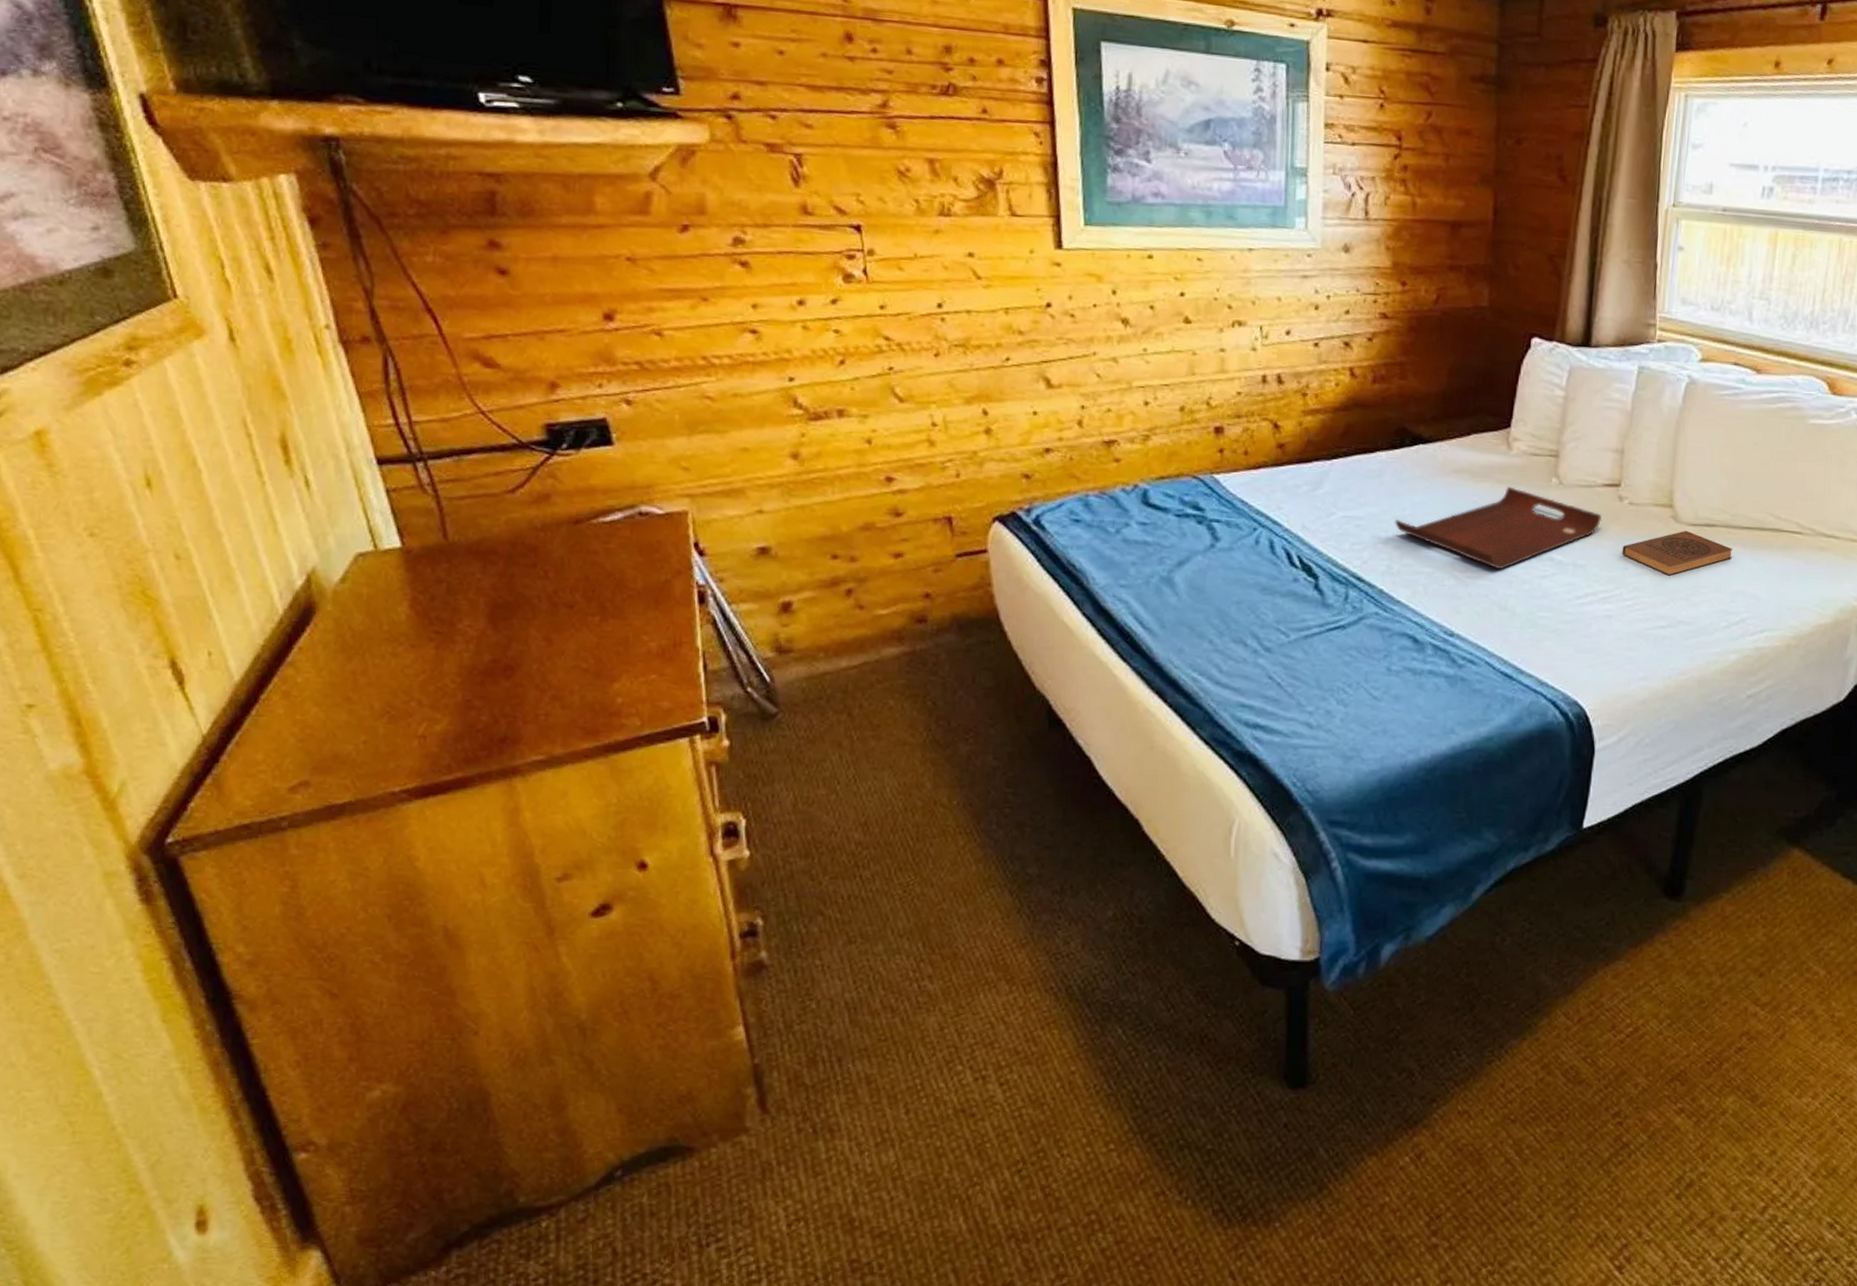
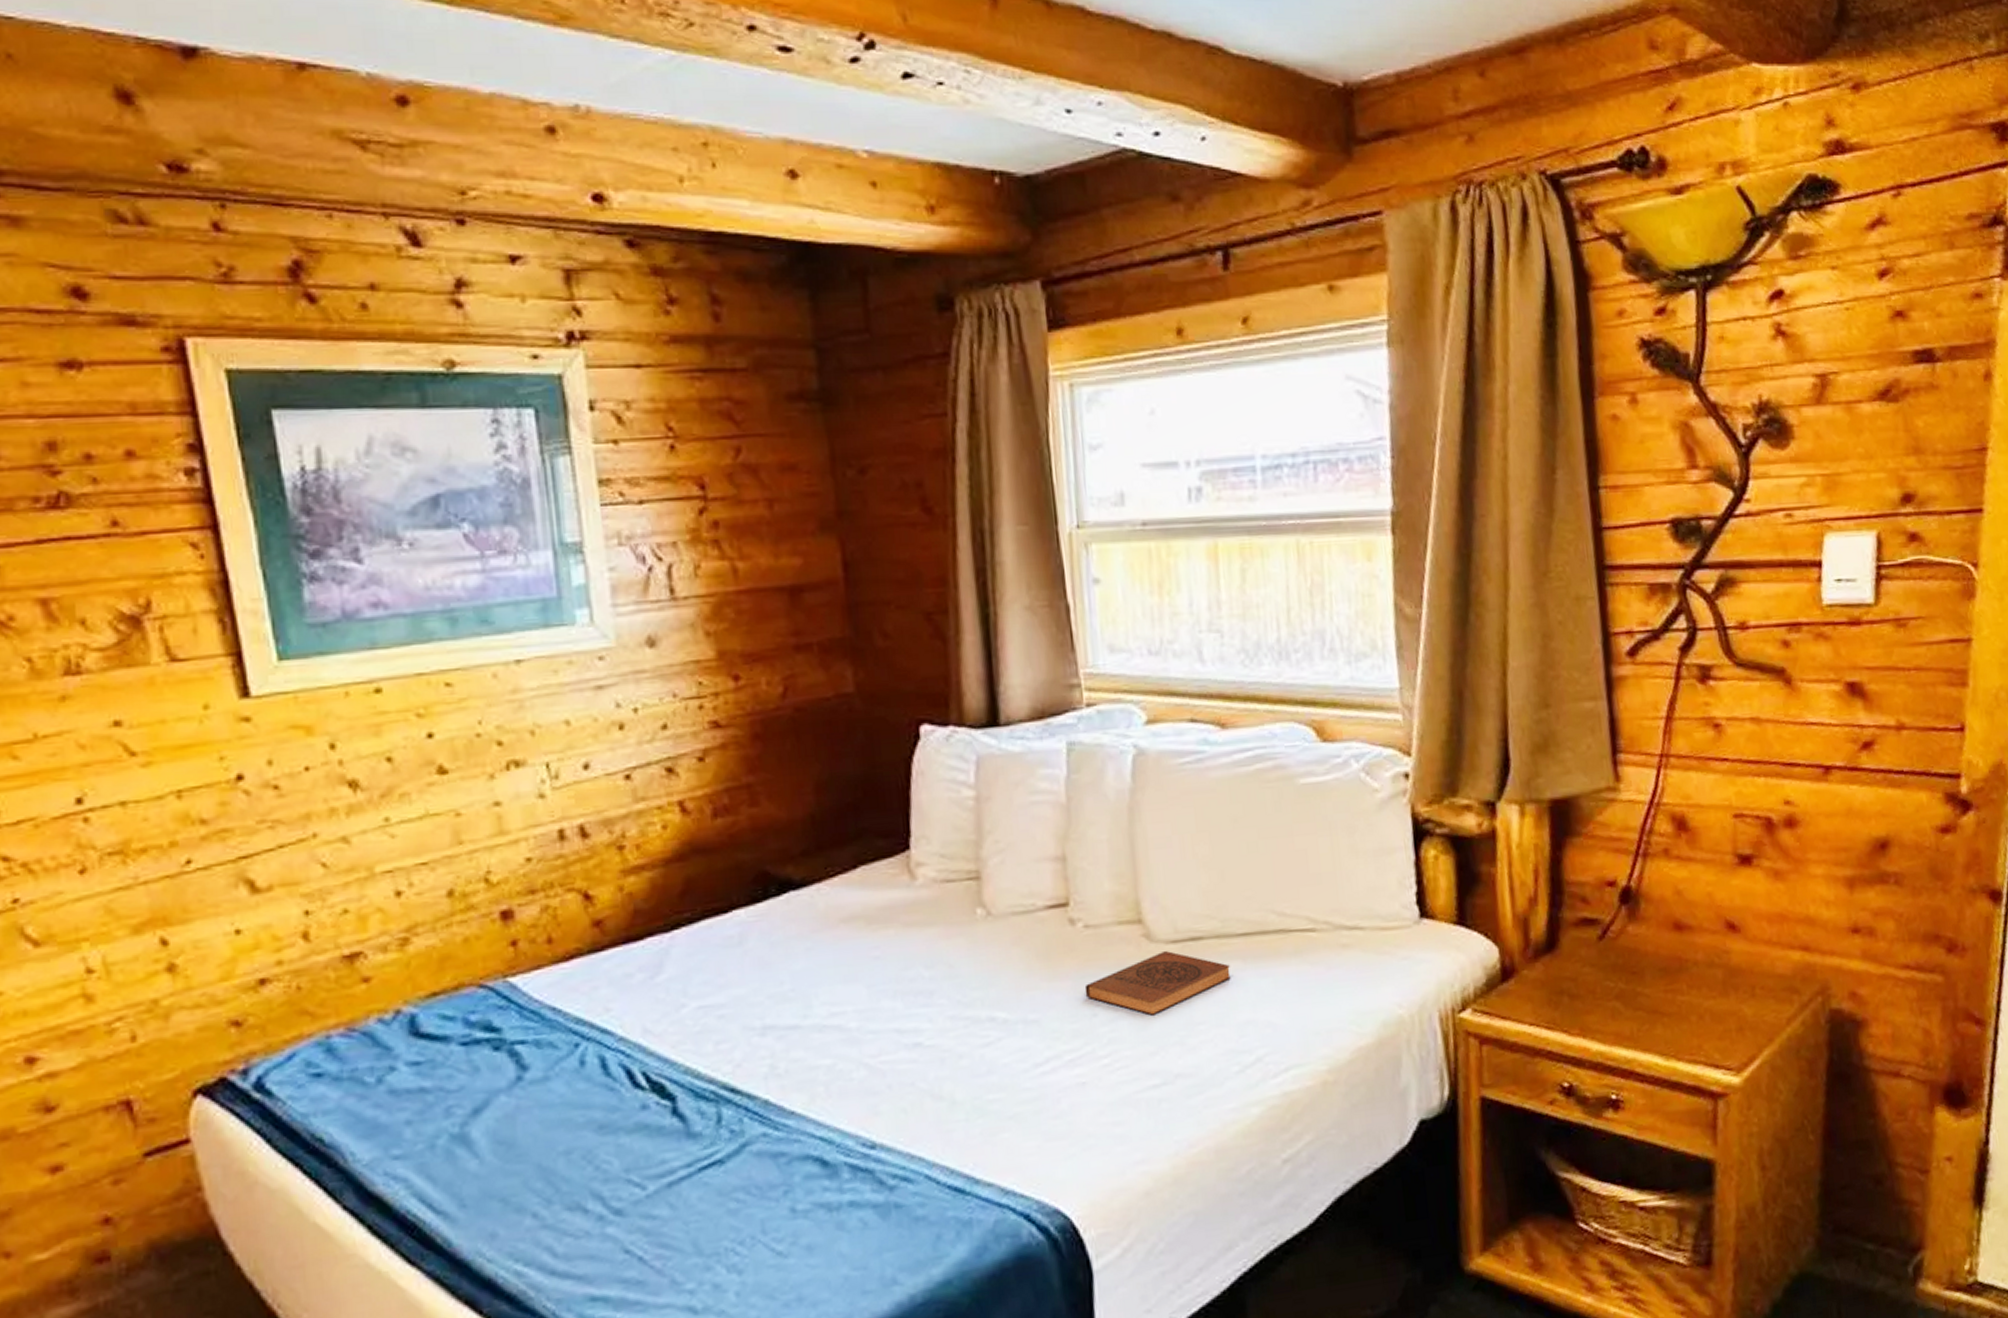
serving tray: present [1394,486,1602,570] -> none [770,929,1051,1046]

